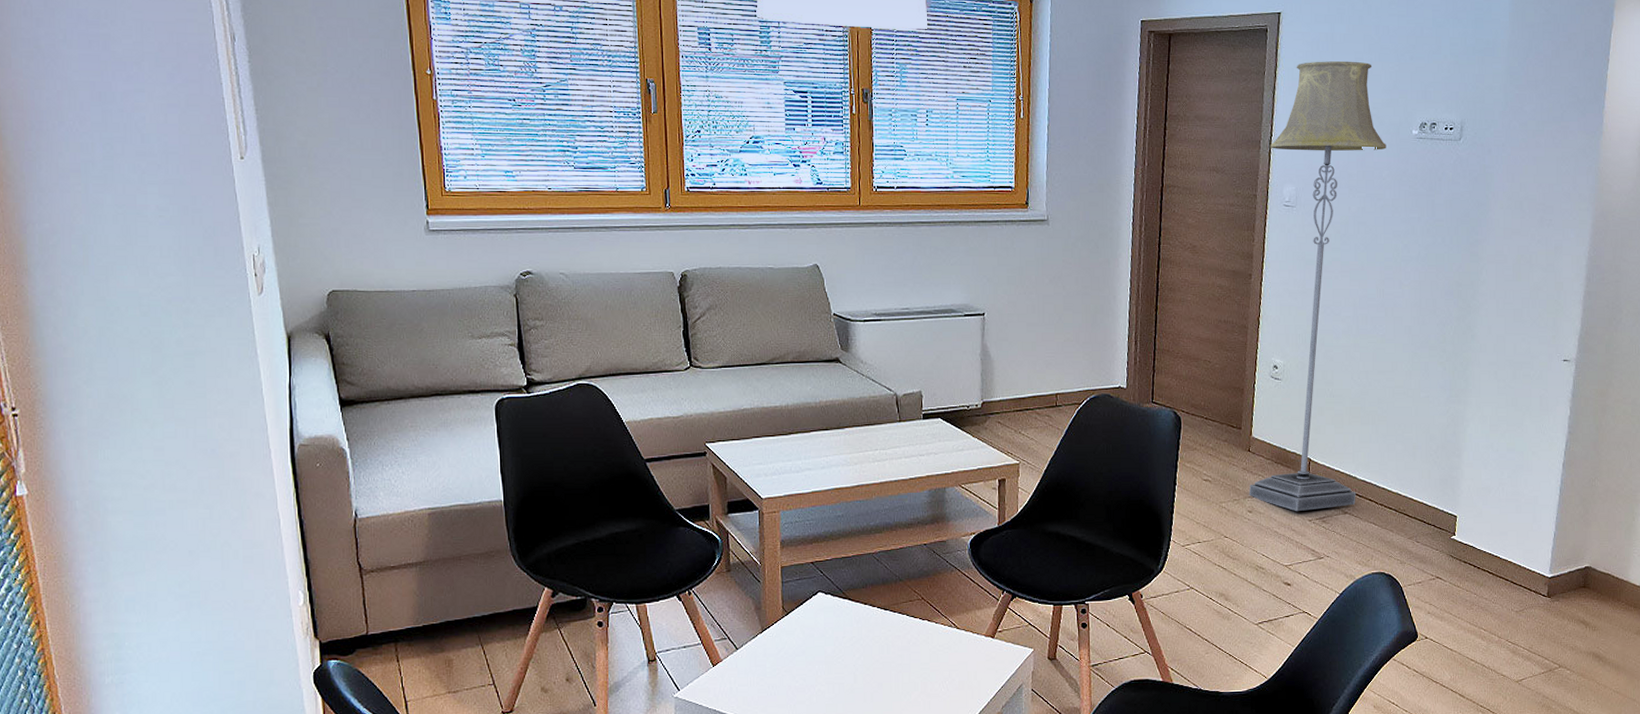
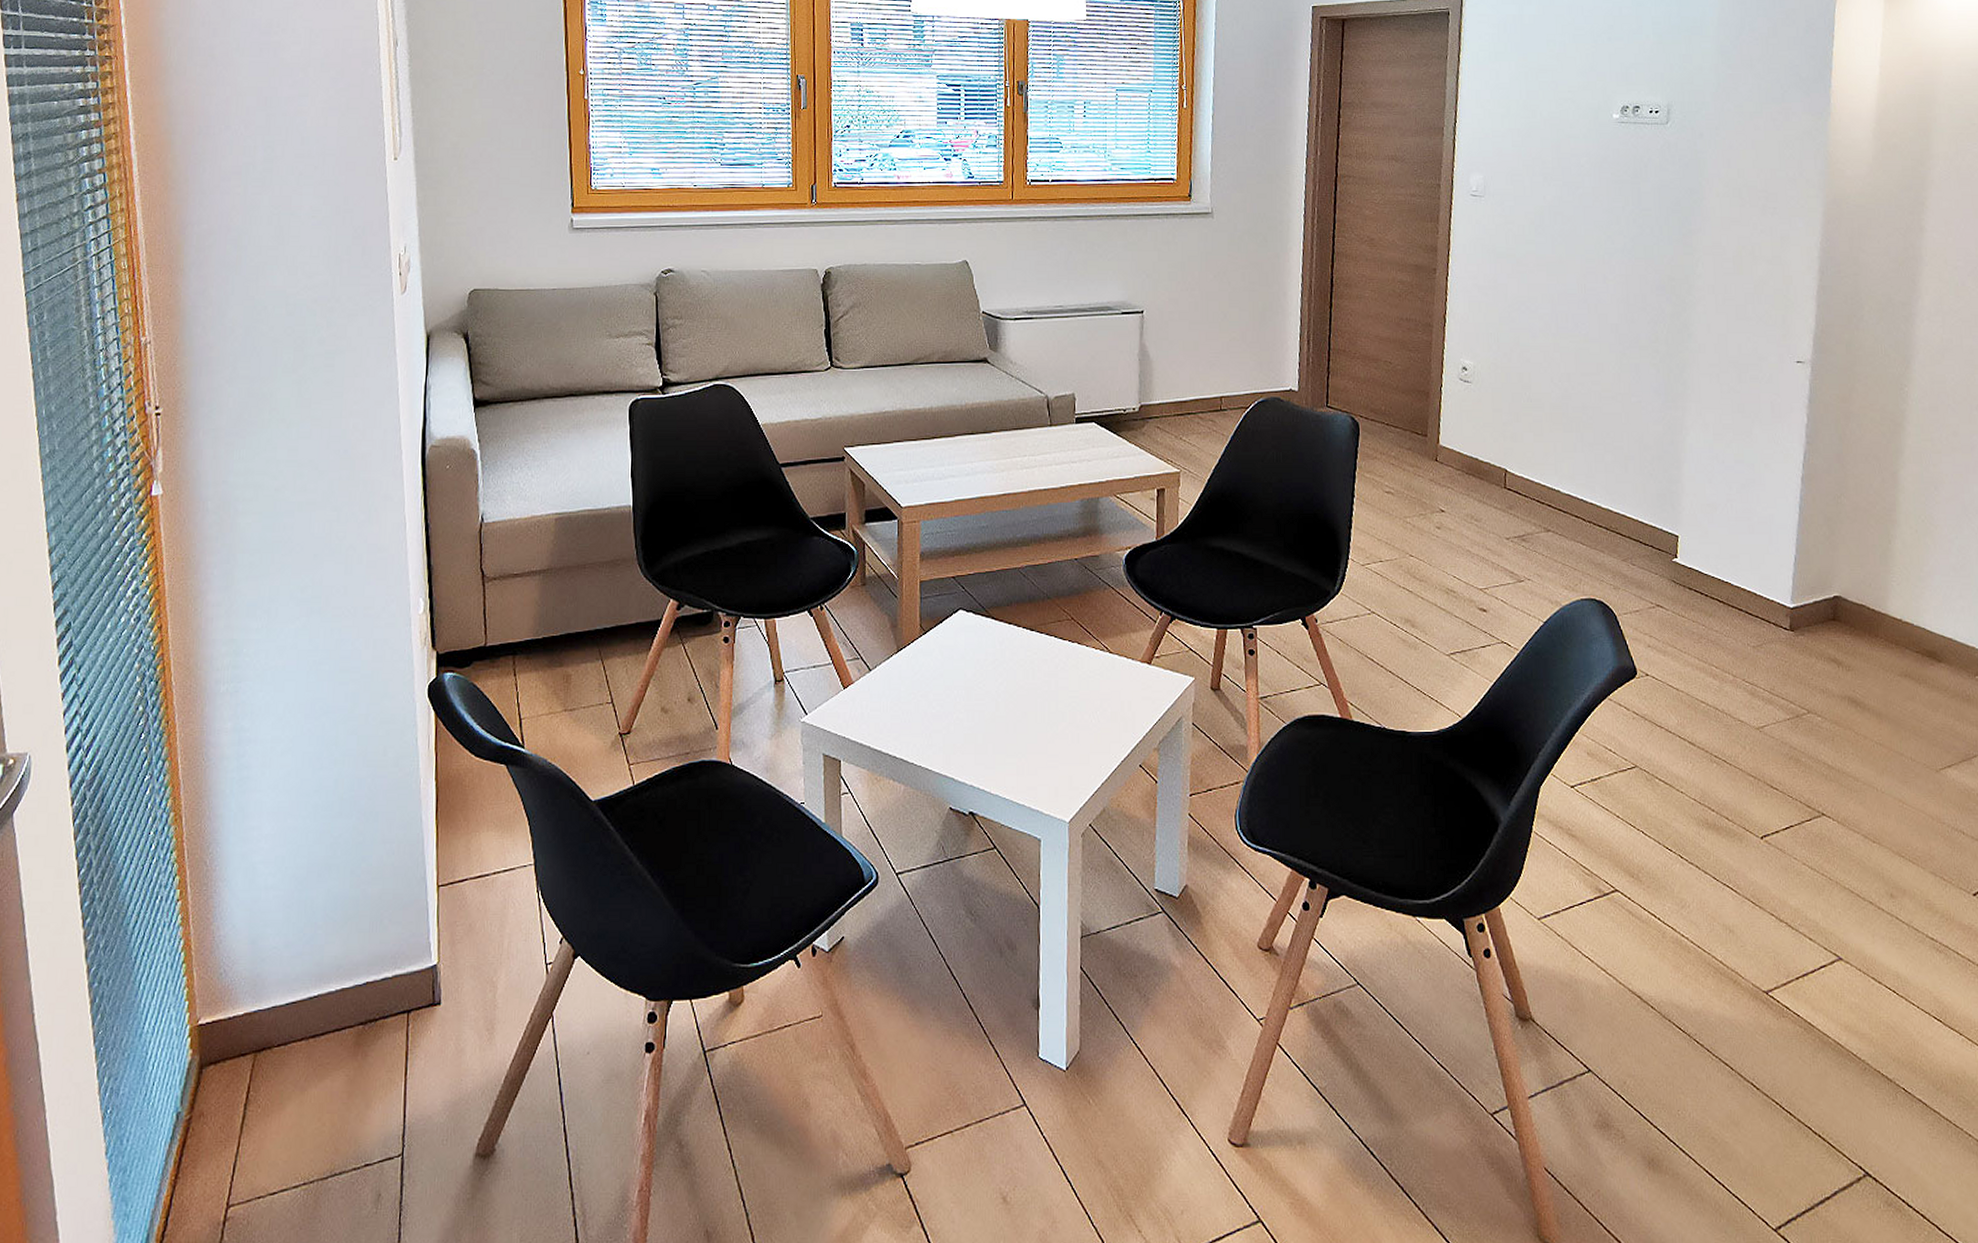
floor lamp: present [1249,61,1387,512] -> none [1436,43,1584,529]

